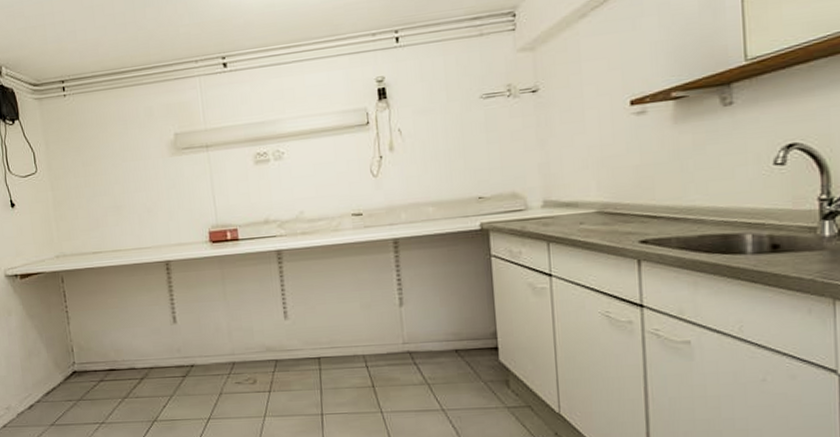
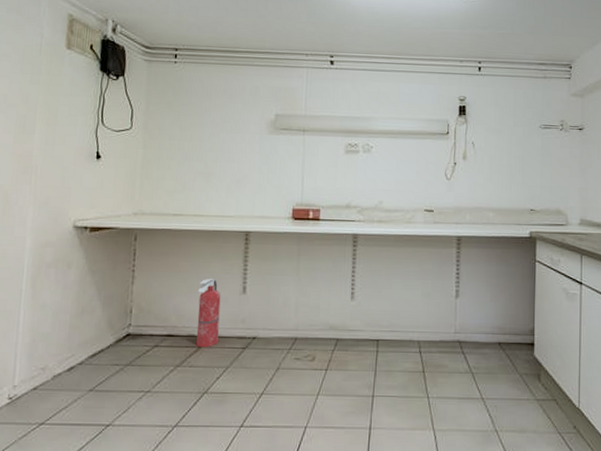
fire extinguisher: none [129,311,159,379] -> present [195,278,221,348]

